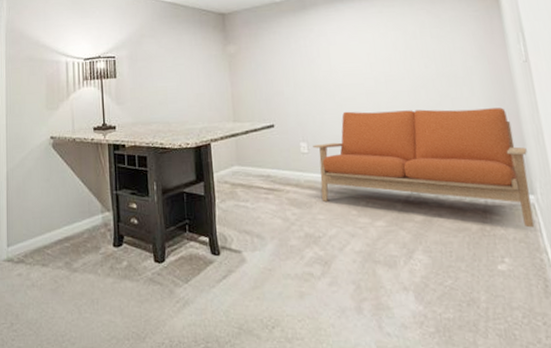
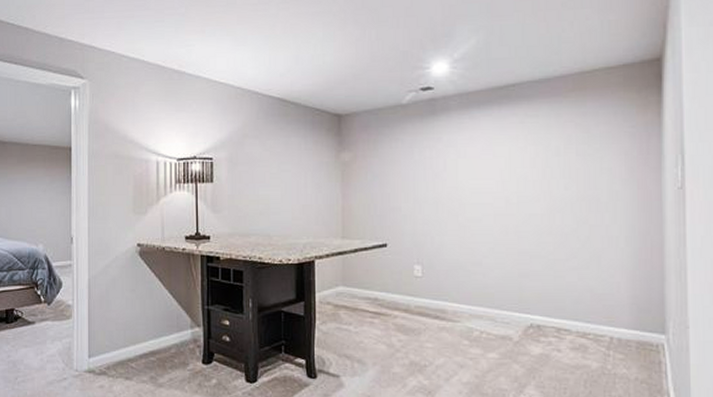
sofa: present [313,108,535,228] -> none [428,233,665,369]

